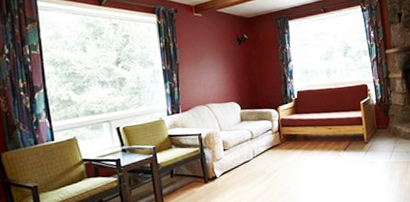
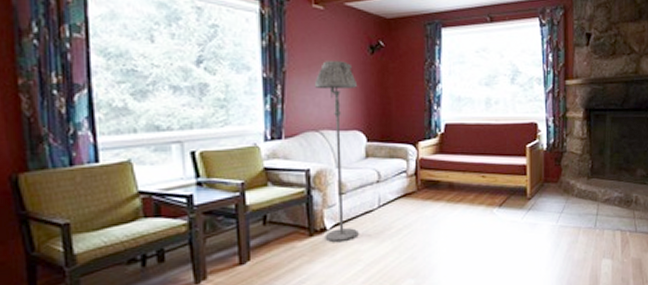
floor lamp: none [199,52,241,186] -> present [314,61,359,242]

